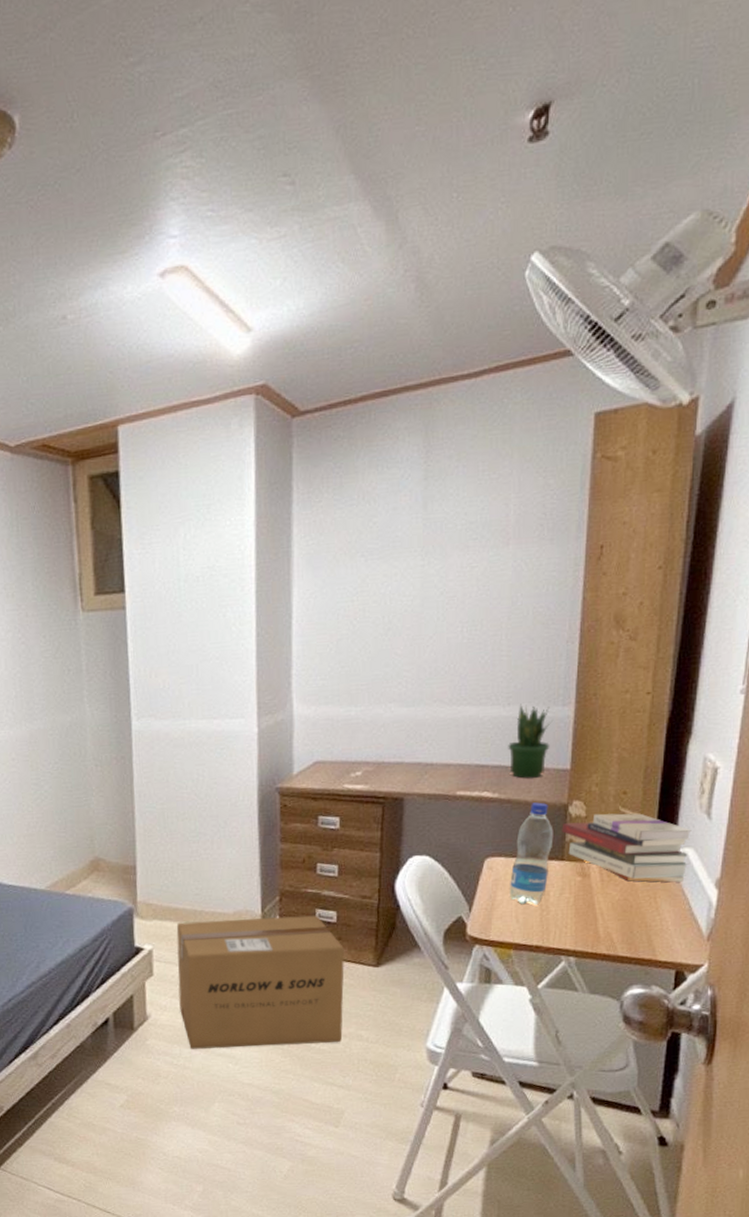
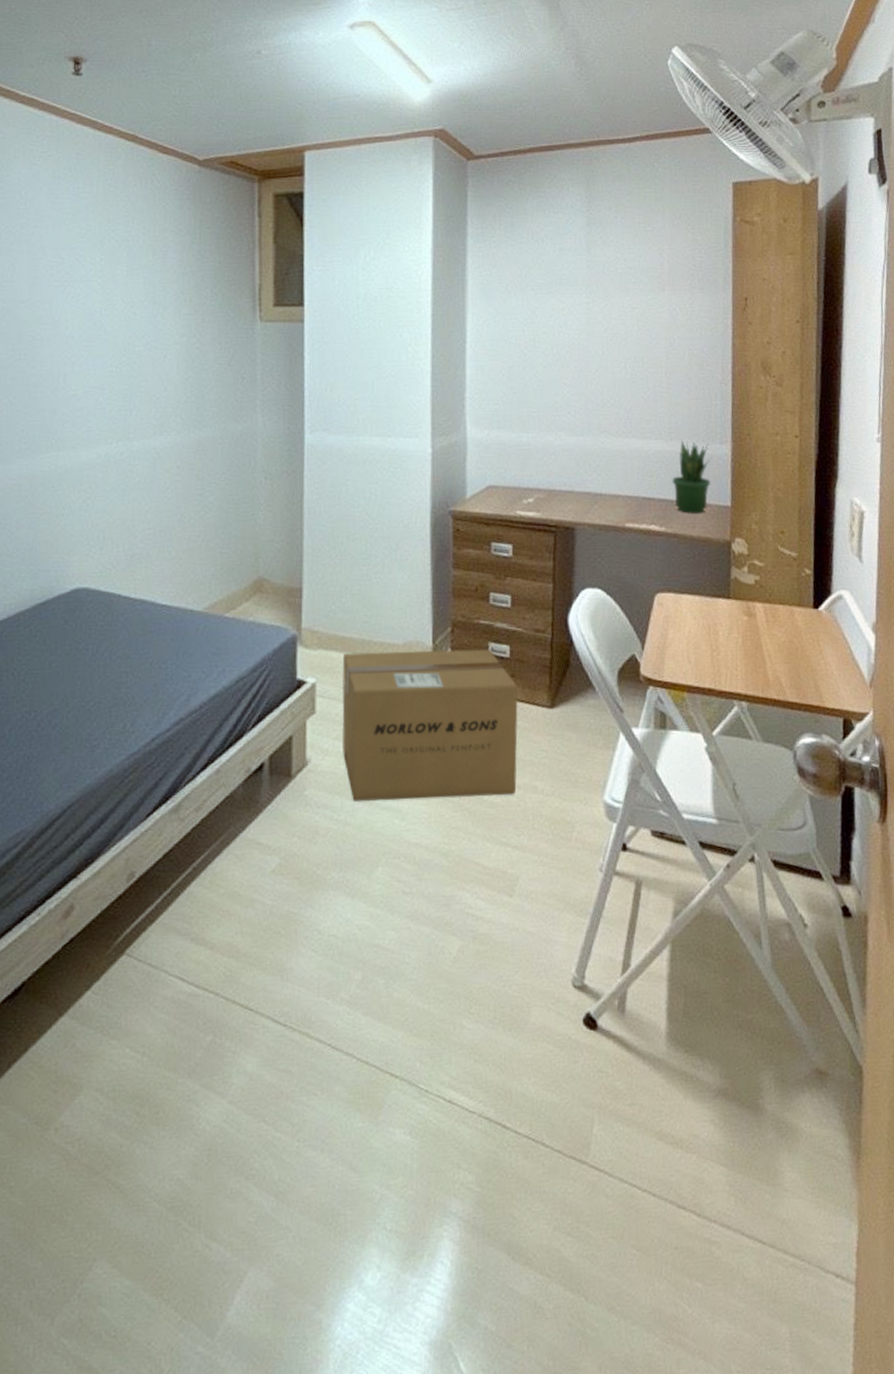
bottle: present [510,802,554,905] -> none [680,538,720,645]
books: present [562,813,692,883] -> none [726,552,847,625]

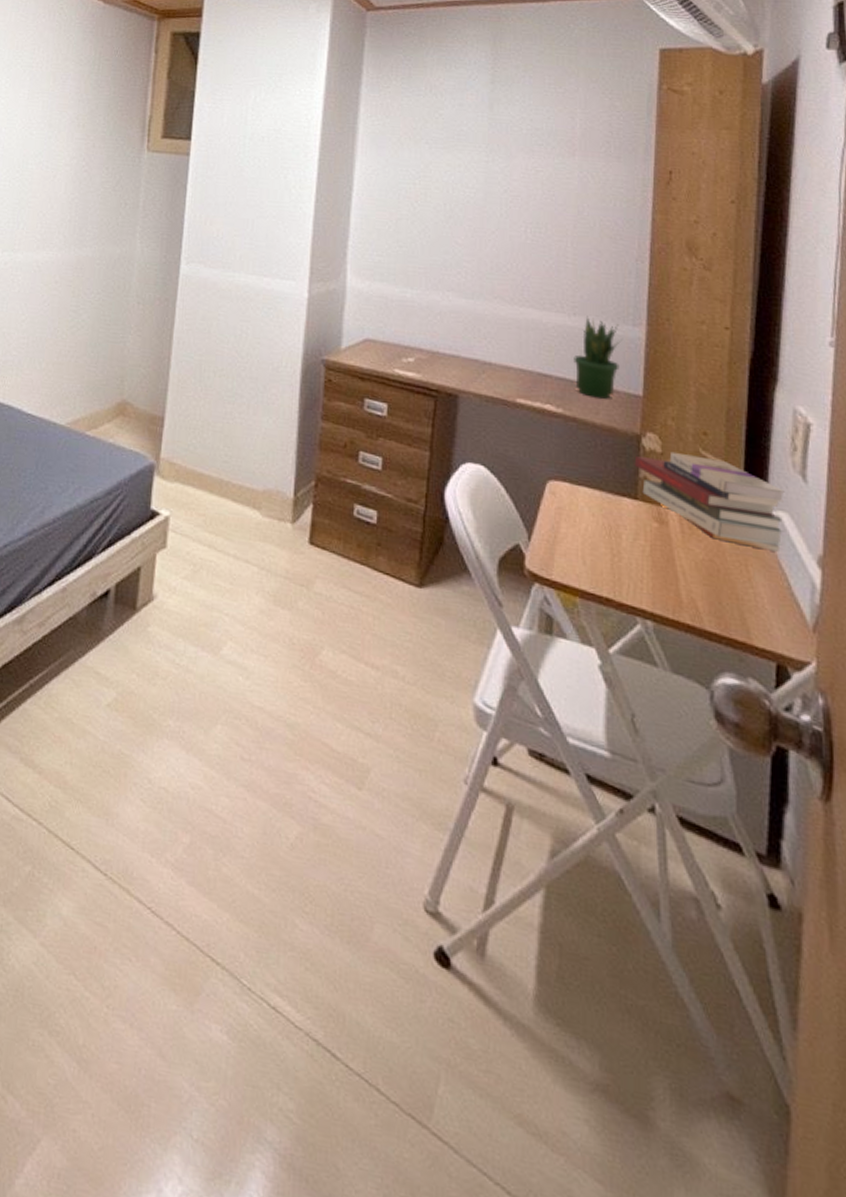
box: present [342,649,518,801] -> none [190,491,383,675]
books: none [726,552,847,625] -> present [634,451,785,552]

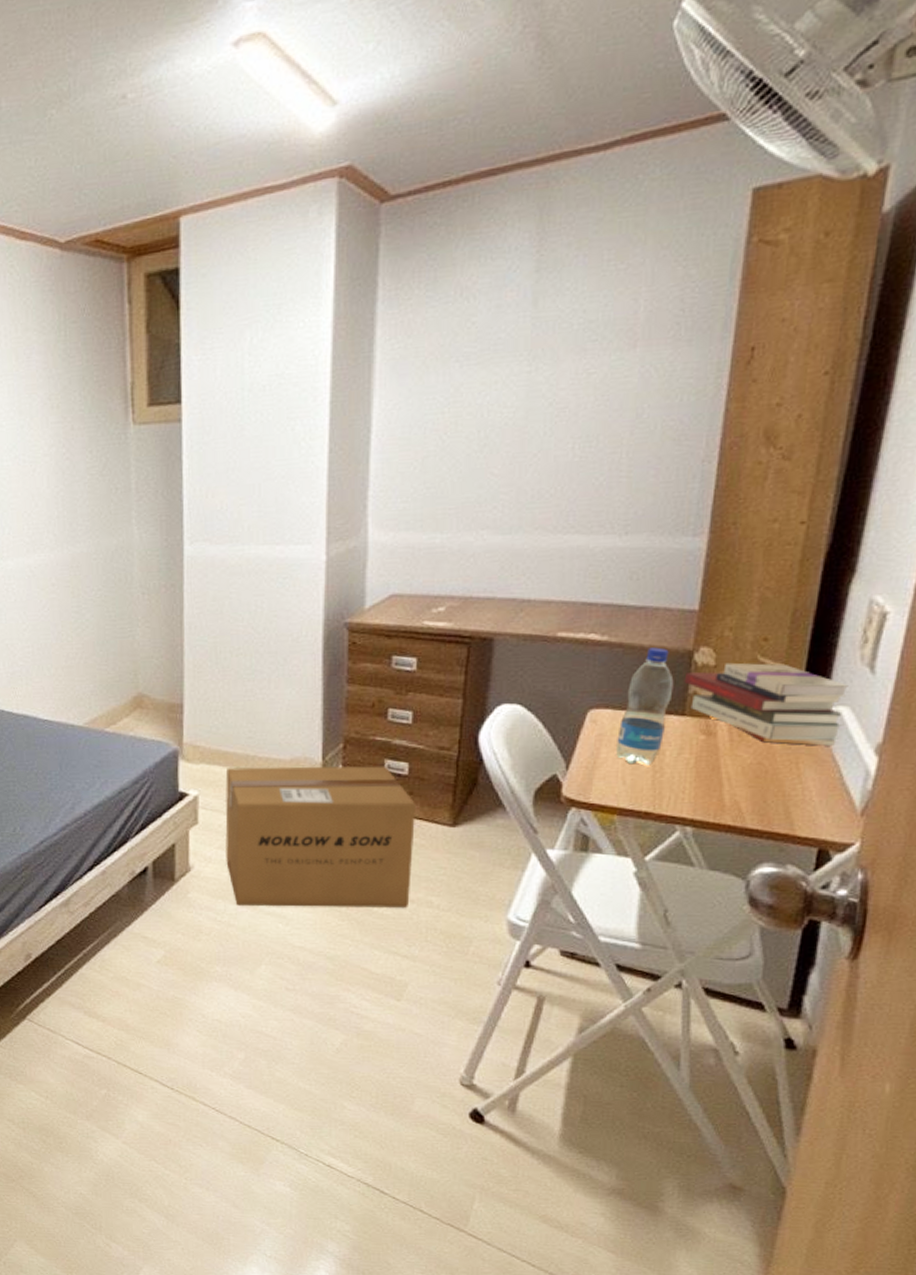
box: none [190,491,383,675] -> present [225,766,415,907]
planter: present [574,316,622,399] -> none [623,533,680,619]
bottle: none [575,426,625,548] -> present [616,647,674,766]

